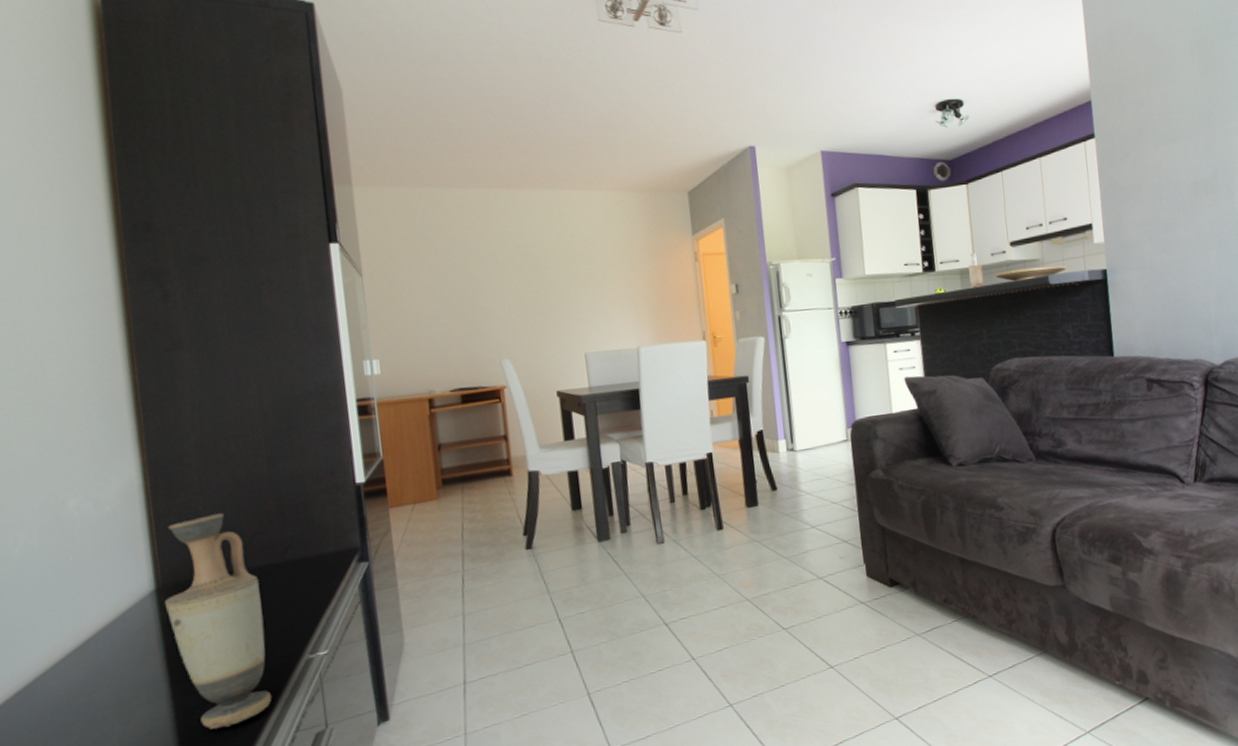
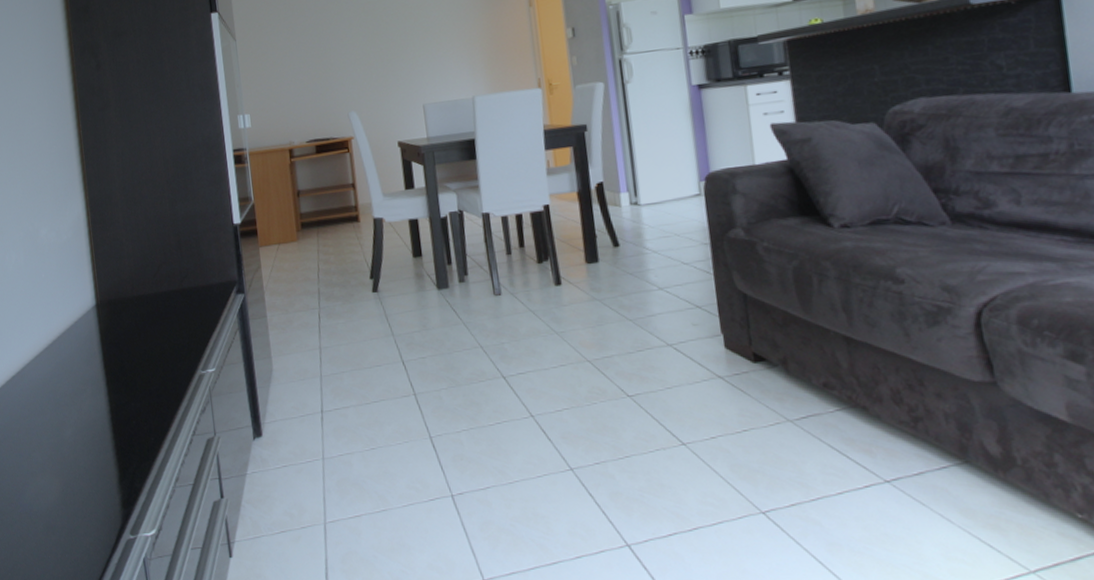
vase: present [165,513,273,729] -> none [102,245,176,424]

